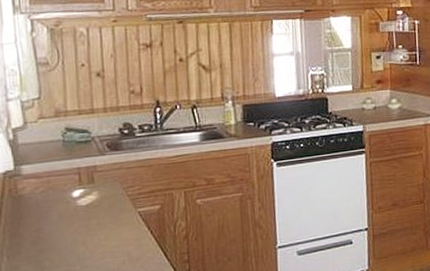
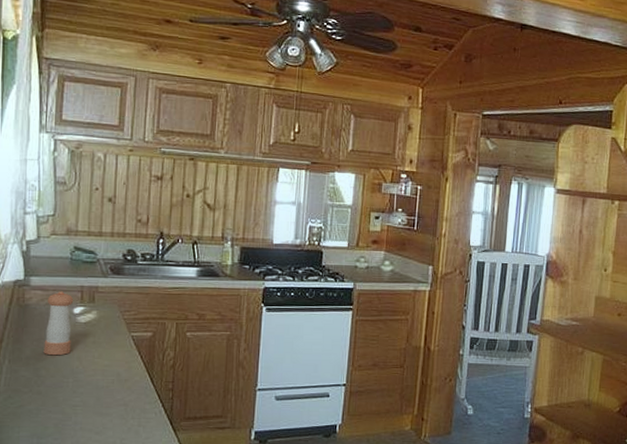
pepper shaker: none [42,176,74,245] -> present [43,291,74,356]

